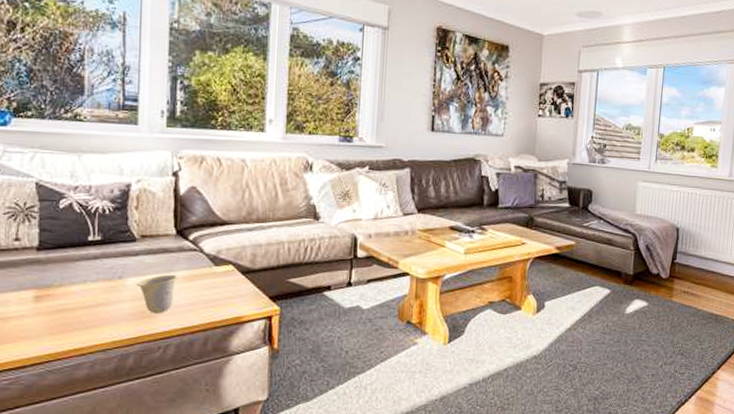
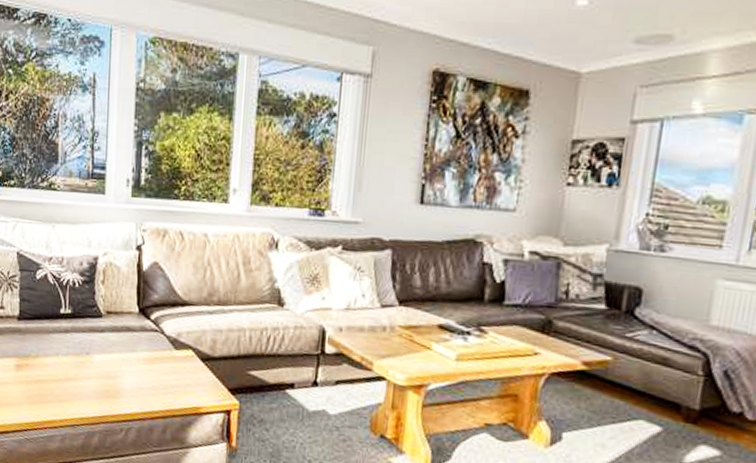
cup: present [136,274,179,314] -> none [102,354,140,395]

